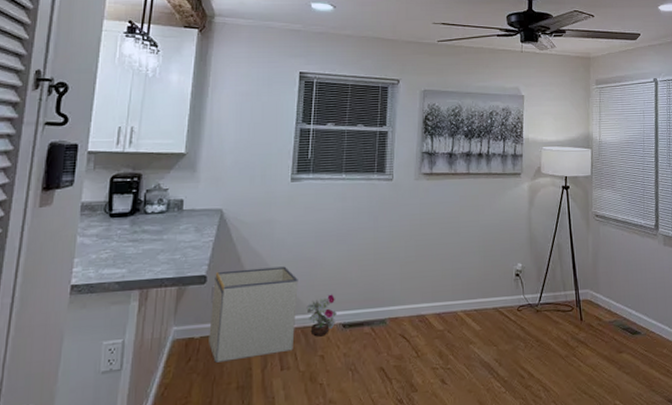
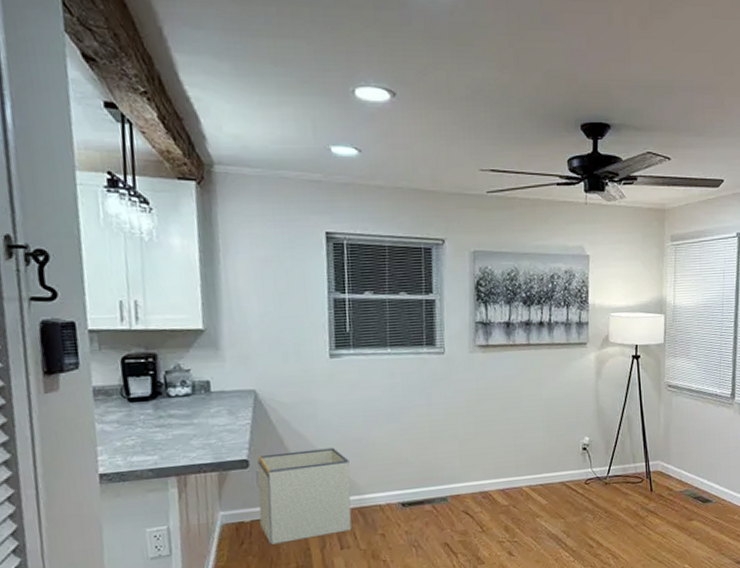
decorative plant: present [306,293,338,337] -> none [361,473,395,517]

